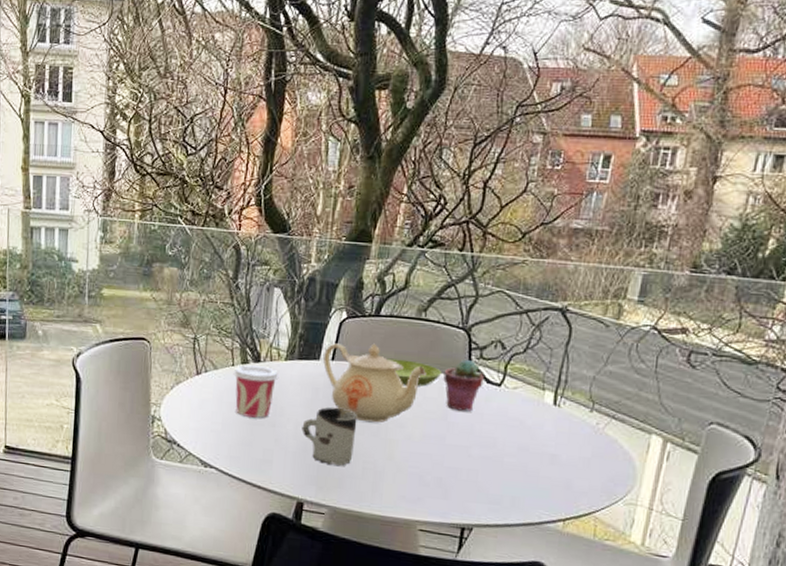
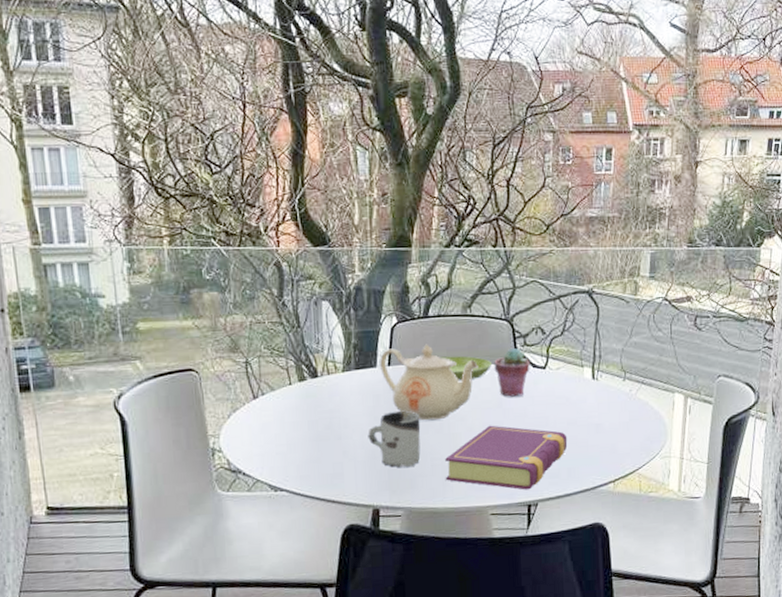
cup: present [233,365,279,418] -> none [291,381,339,434]
book: none [375,436,516,512] -> present [445,425,568,490]

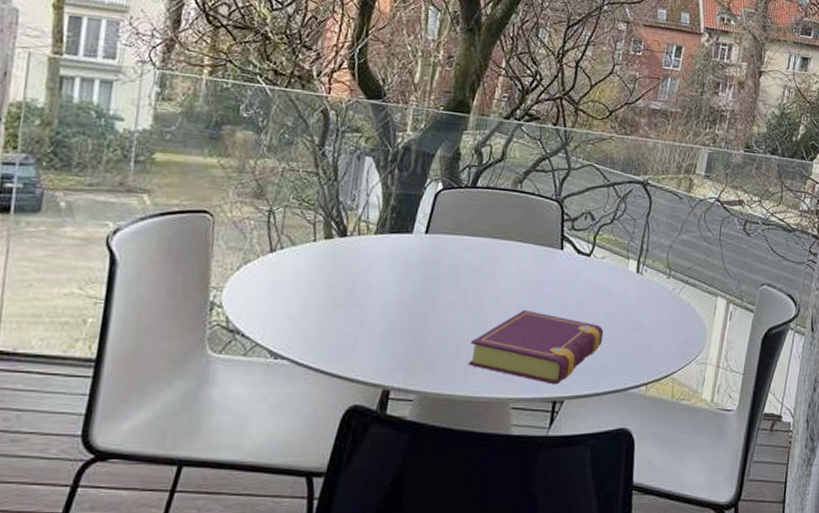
cup: present [368,410,421,468] -> none [390,283,451,347]
teapot: present [380,344,478,421] -> none [416,215,521,298]
saucer: present [440,356,493,381] -> none [482,230,537,259]
potted succulent: present [494,347,530,397] -> none [537,230,575,283]

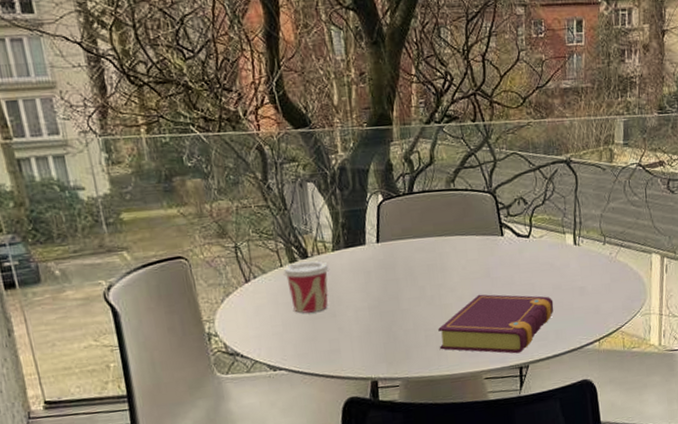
cup: none [314,240,368,299] -> present [283,260,330,313]

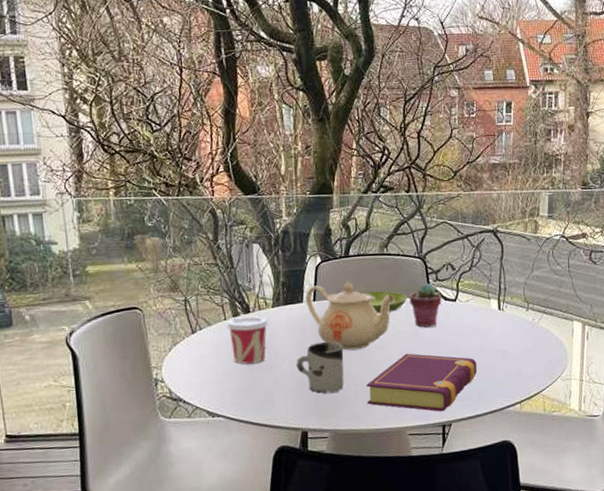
cup: none [361,285,414,341] -> present [296,341,344,394]
teapot: none [368,219,465,294] -> present [306,281,395,351]
saucer: none [427,229,479,254] -> present [360,291,408,314]
potted succulent: none [479,218,515,266] -> present [409,282,442,328]

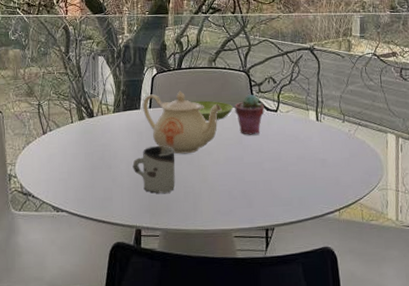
cup: present [226,316,269,364] -> none [73,120,110,164]
book: present [366,353,478,412] -> none [195,159,298,216]

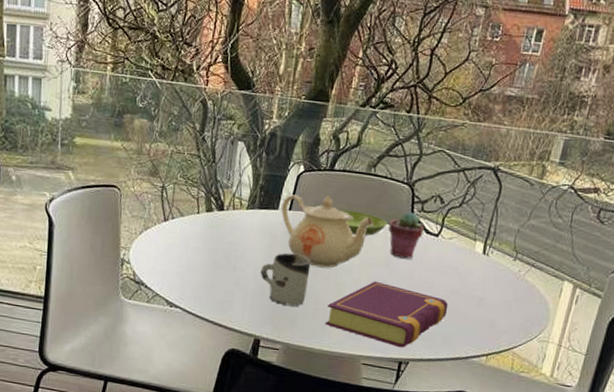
book: none [195,159,298,216] -> present [325,281,449,348]

